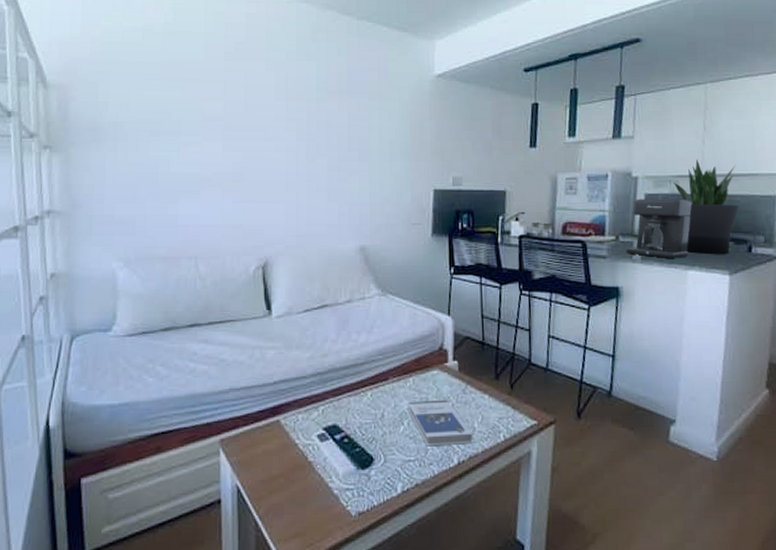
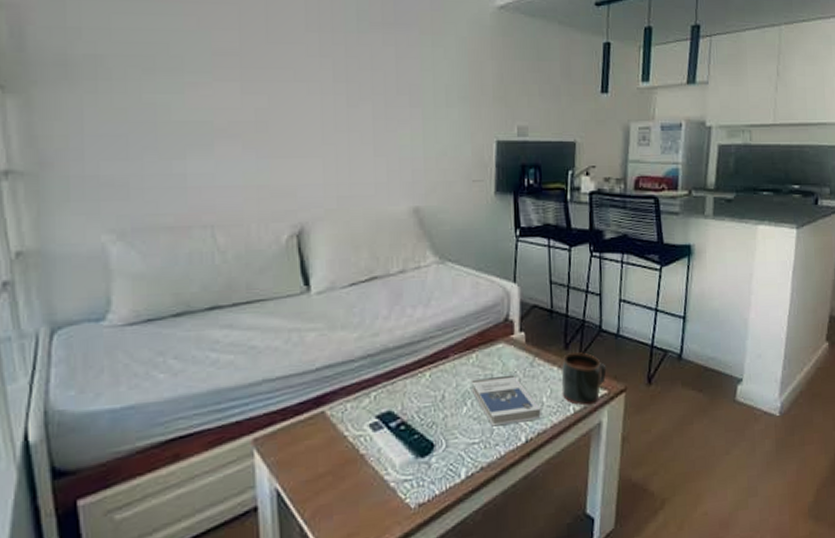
mug: none [492,383,536,434] -> present [561,352,607,406]
coffee maker: present [625,198,693,258] -> none [698,149,764,213]
planter: present [673,159,740,255] -> none [746,107,808,209]

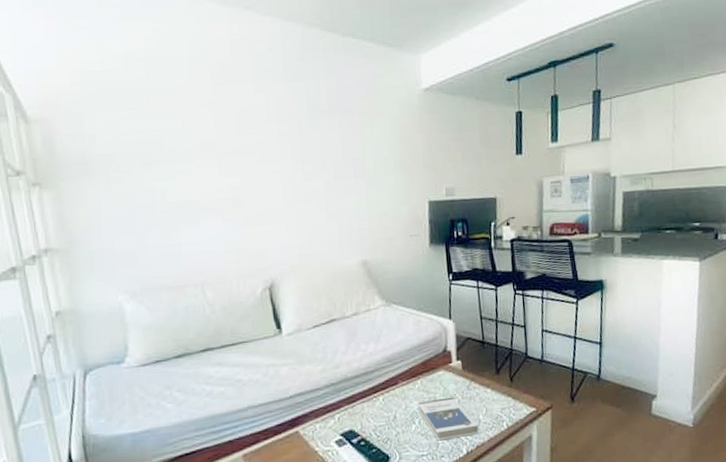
mug: present [561,352,607,406] -> none [494,376,534,422]

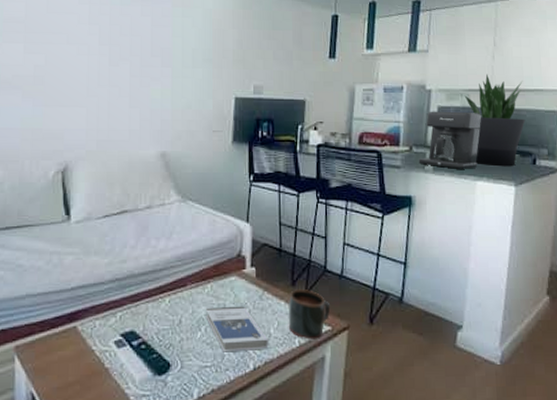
mug: none [494,376,534,422] -> present [288,289,331,339]
coffee maker: none [607,194,665,251] -> present [418,111,482,169]
planter: none [647,156,707,245] -> present [464,74,526,167]

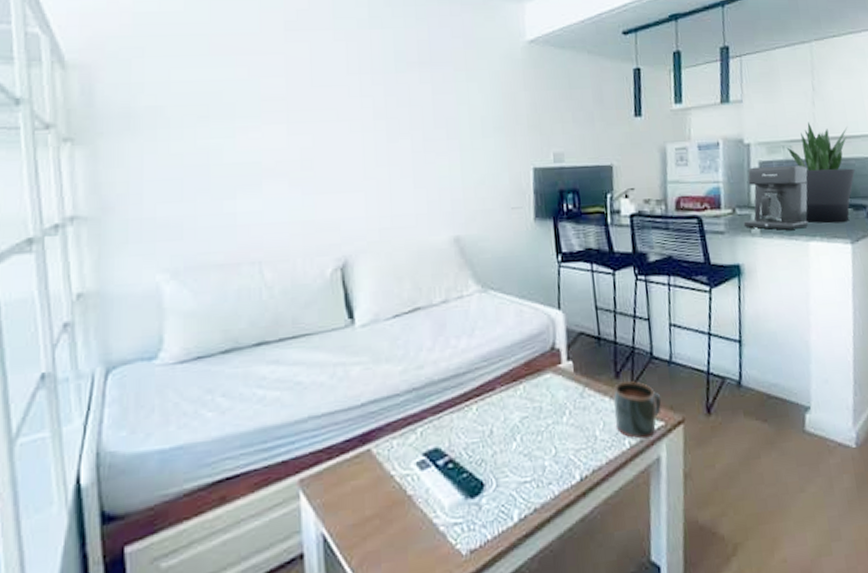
hardback book: present [205,306,269,352] -> none [519,406,595,464]

